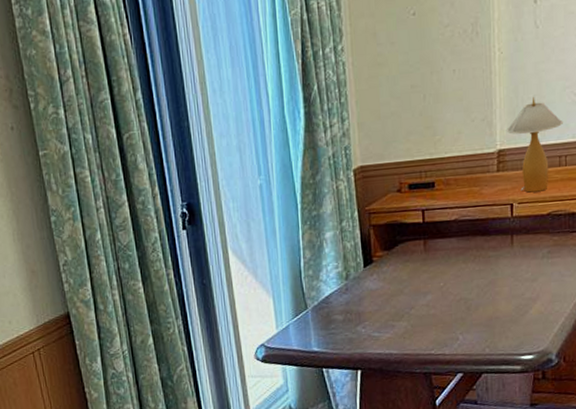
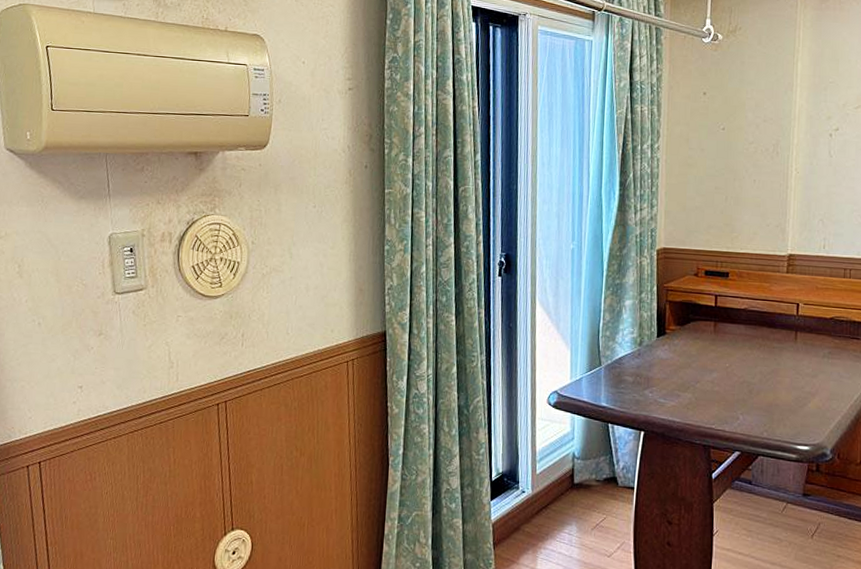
table lamp: present [506,96,563,193] -> none [797,213,849,297]

